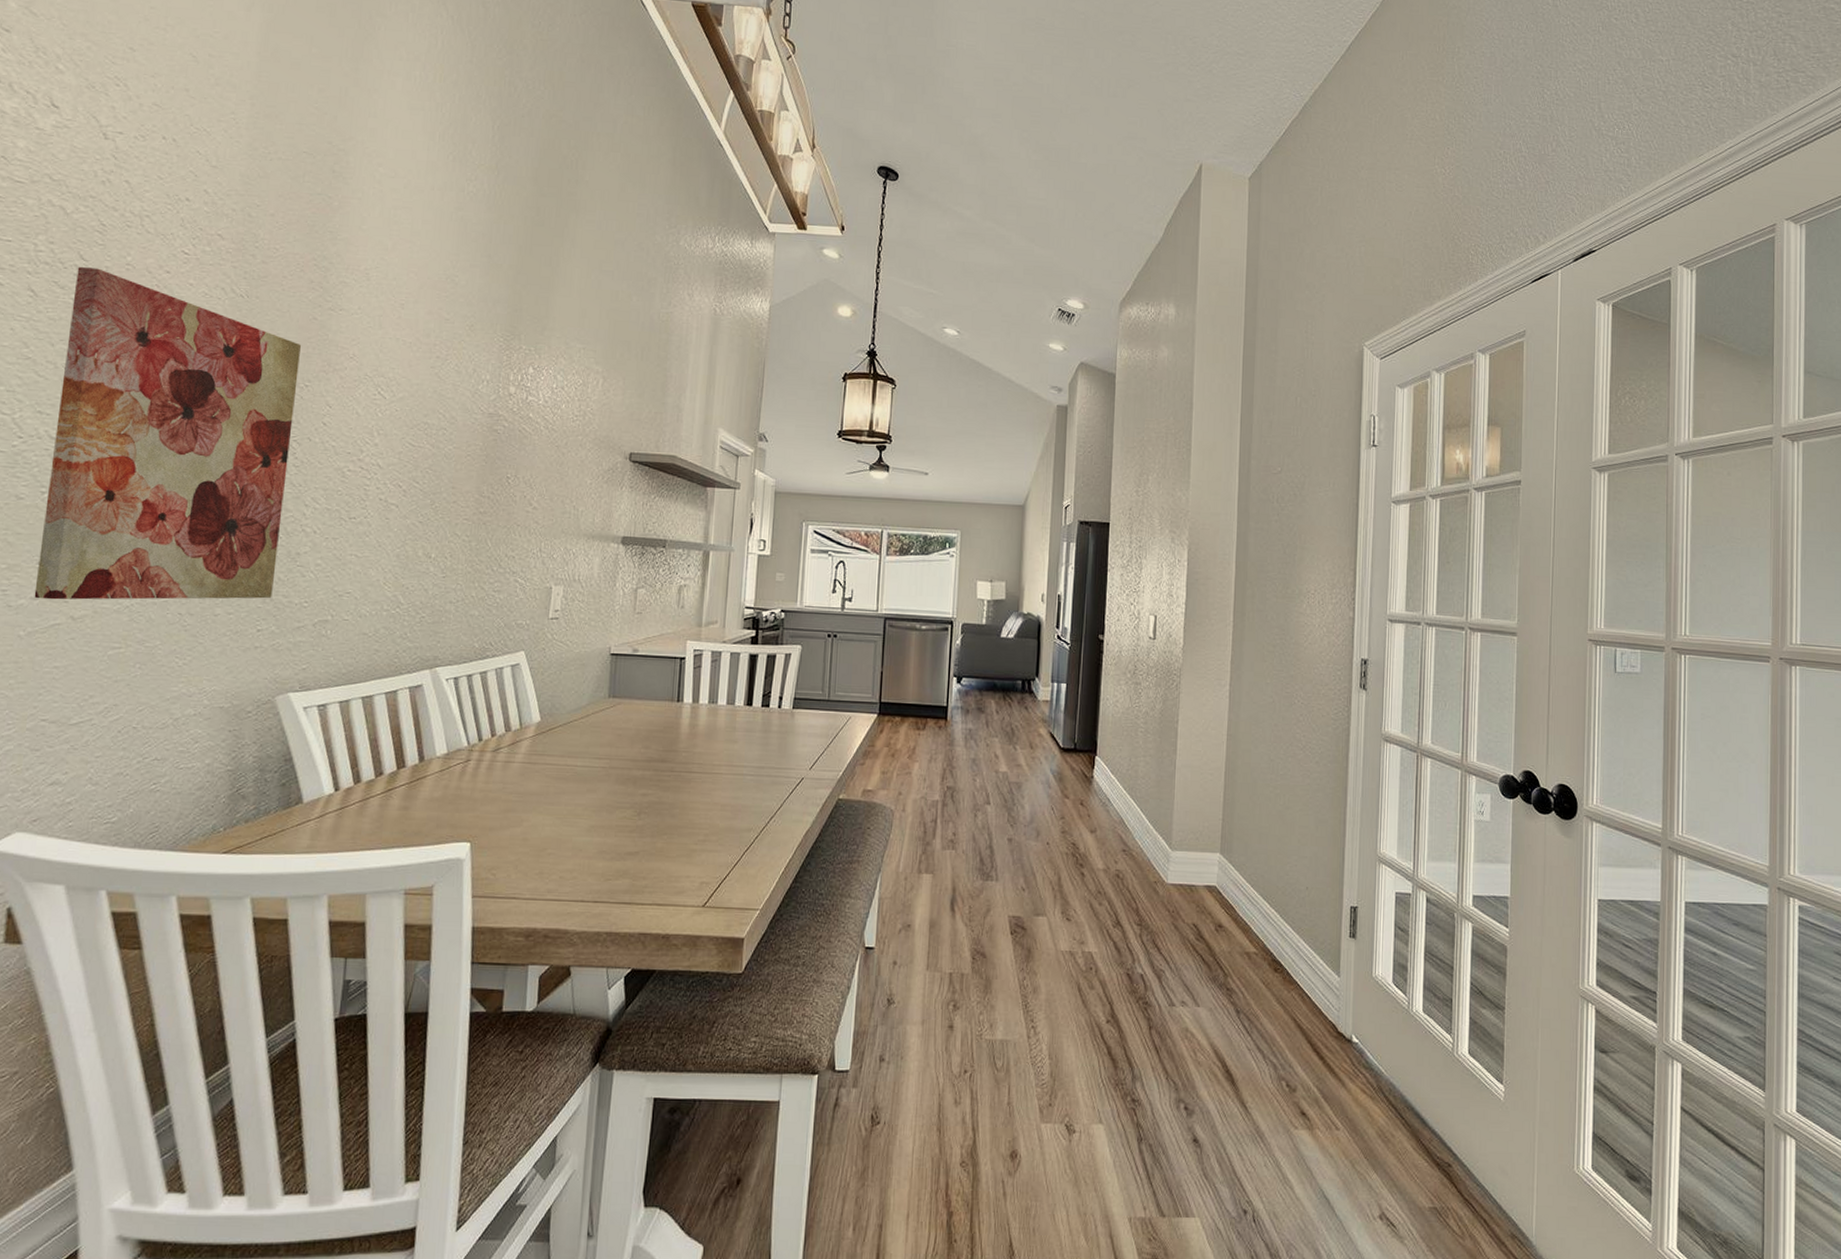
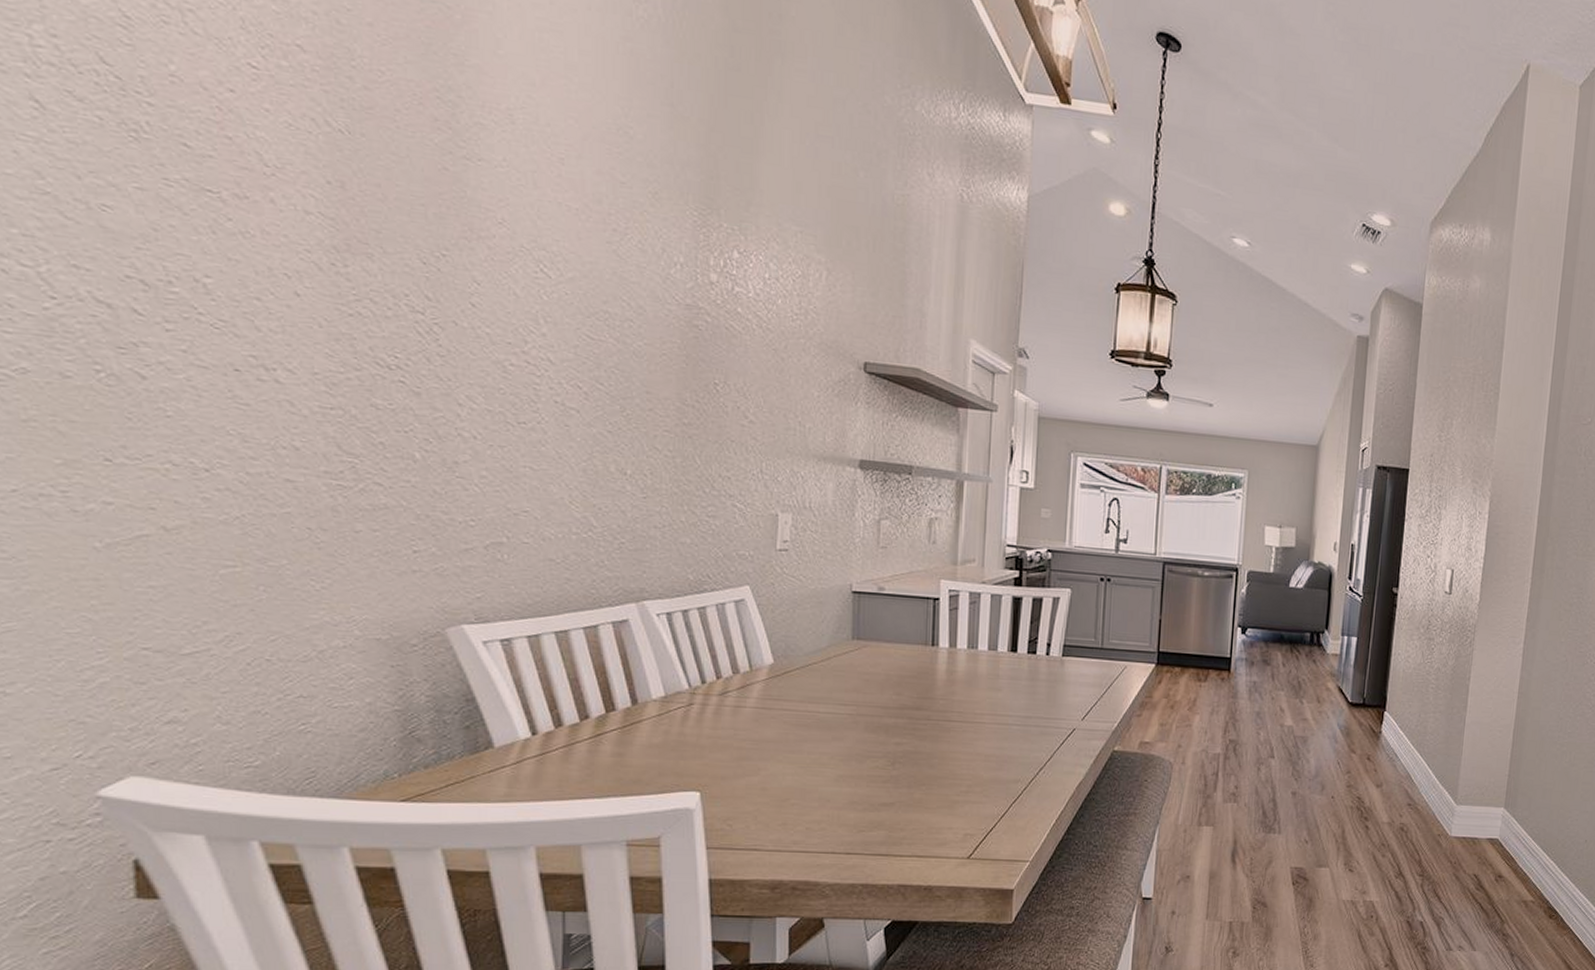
wall art: present [34,267,301,600] -> none [98,73,431,515]

